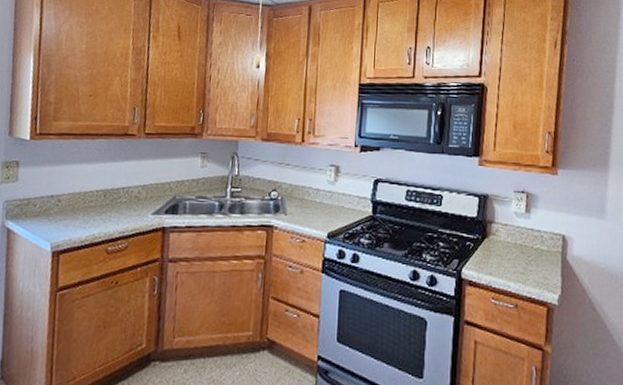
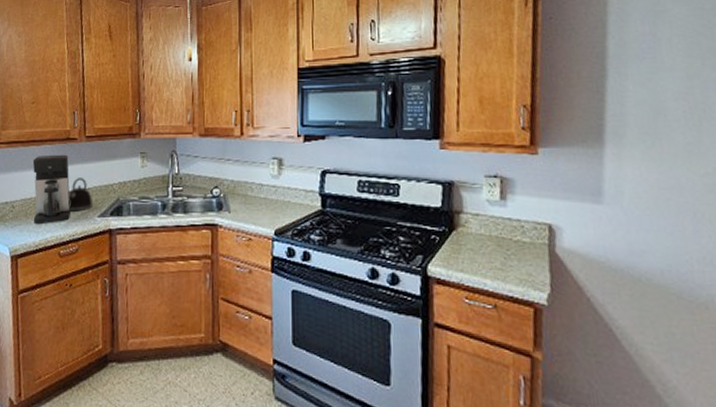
coffee maker: none [80,149,125,220] -> present [32,154,72,225]
kettle: none [120,174,148,209] -> present [68,178,93,212]

